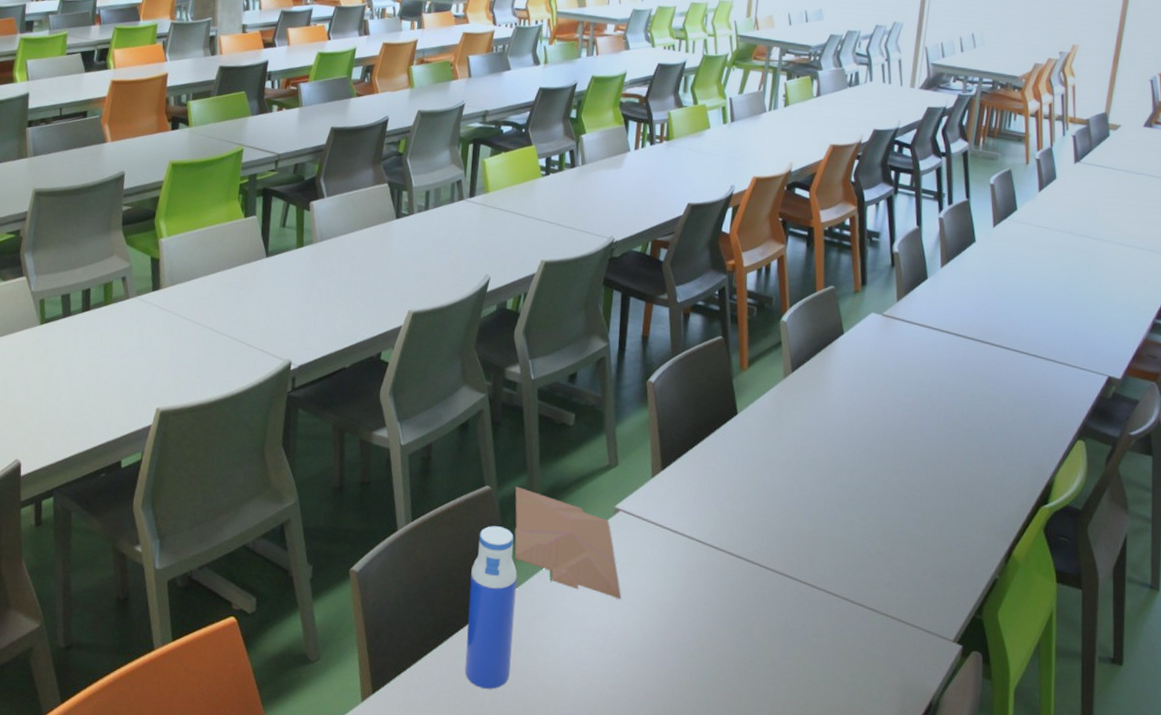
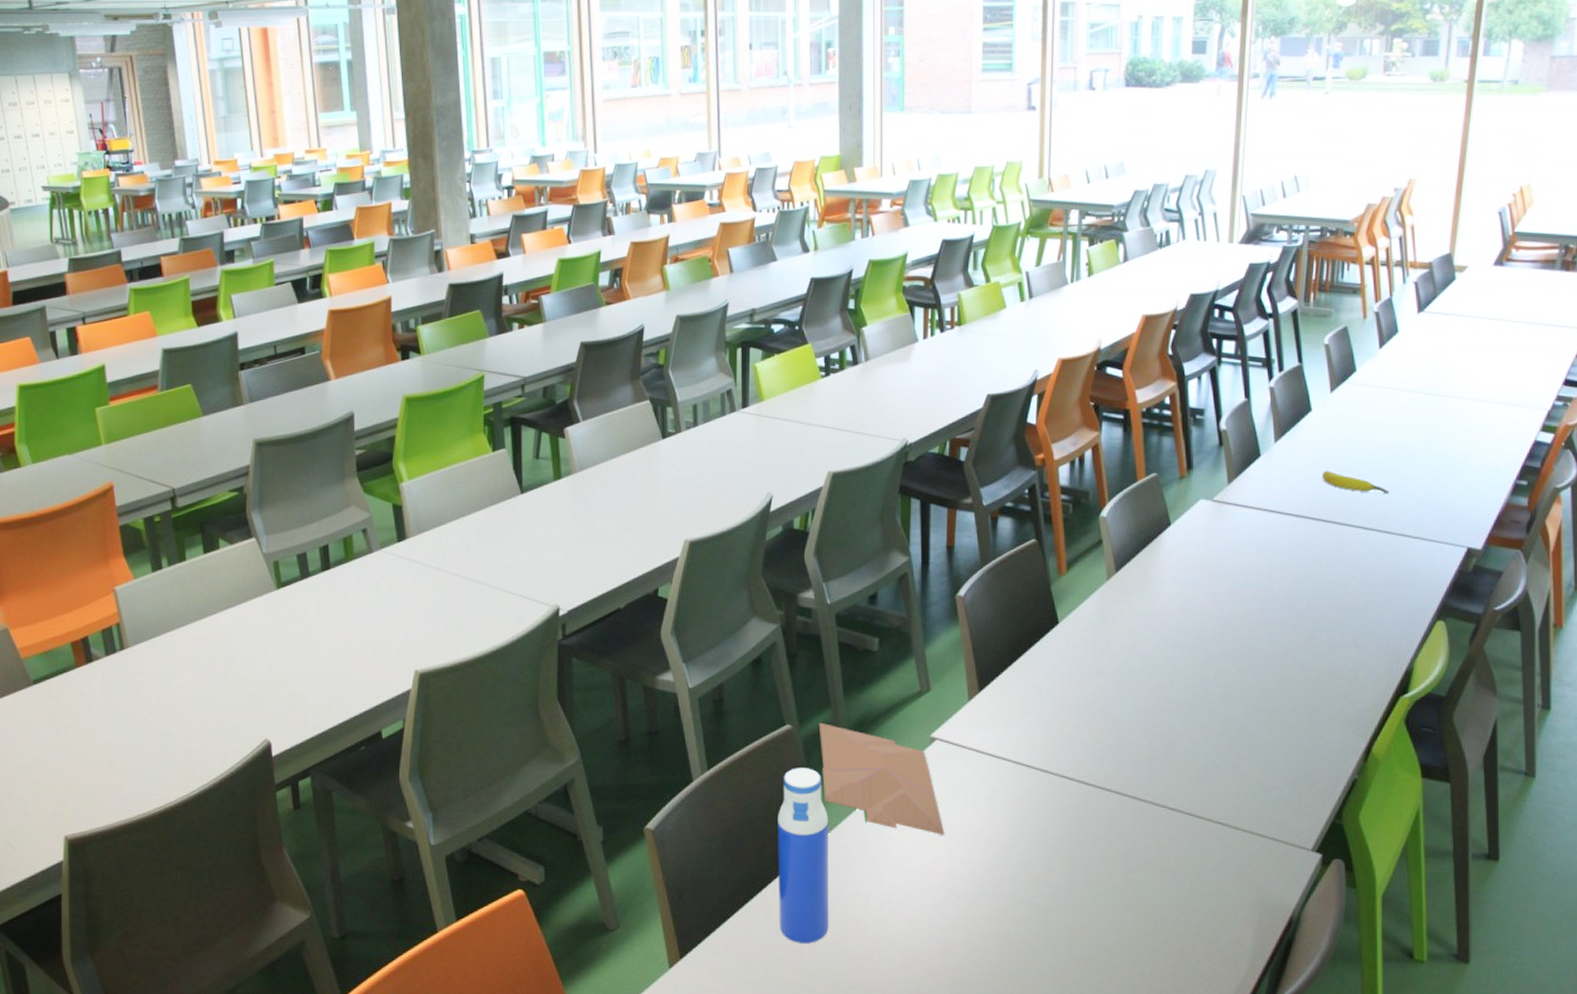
banana: none [981,296,1041,322] -> present [1321,470,1390,494]

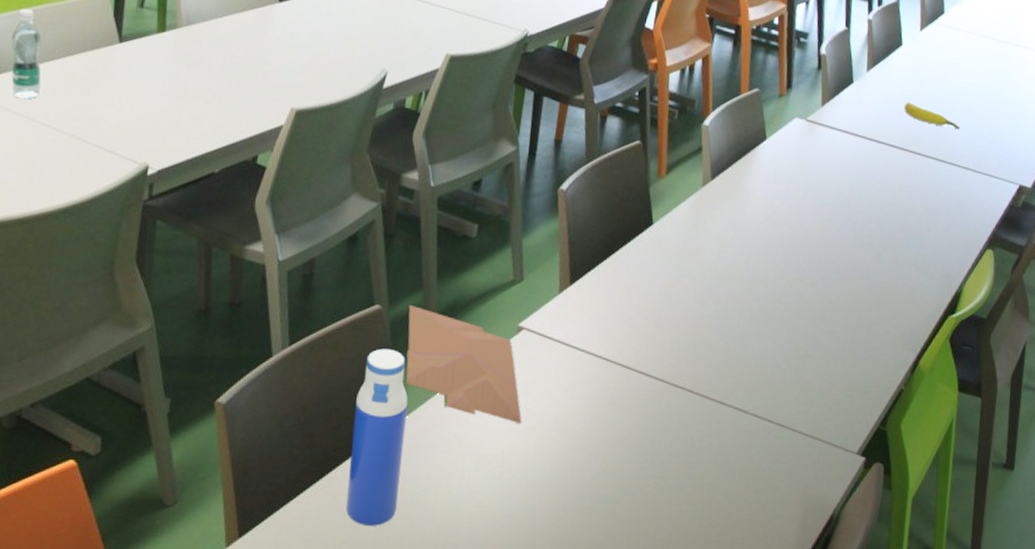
bottle: none [427,471,456,555] -> present [11,8,41,99]

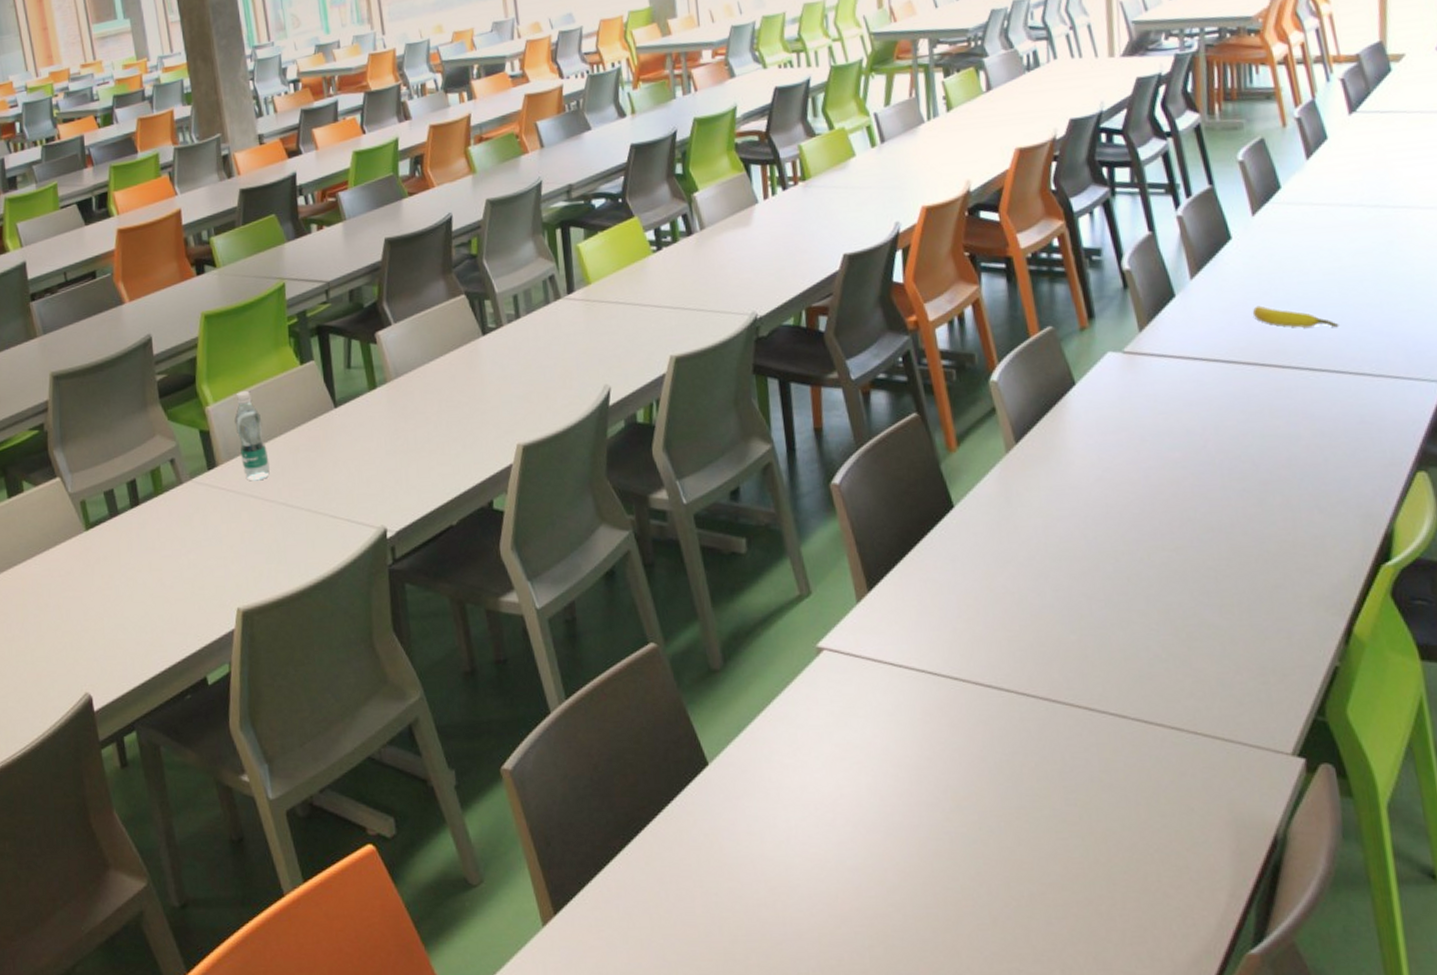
water bottle: present [345,348,408,526] -> none [650,690,721,892]
papers: present [406,304,521,423] -> none [686,638,844,759]

